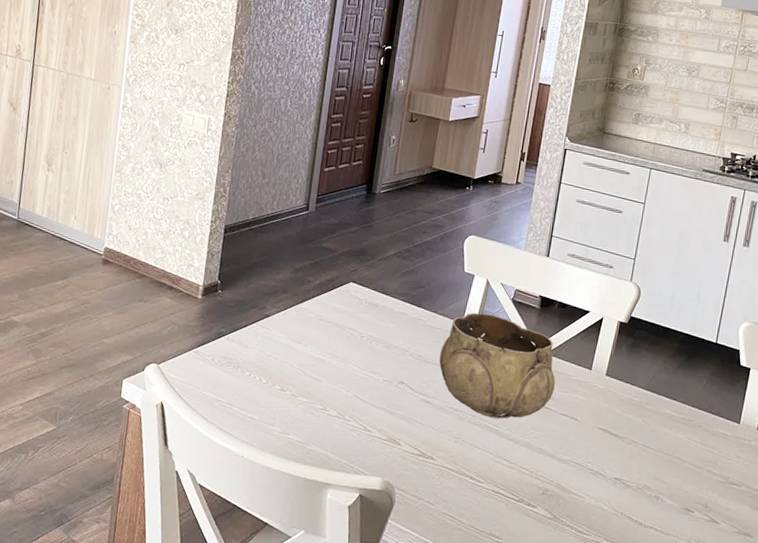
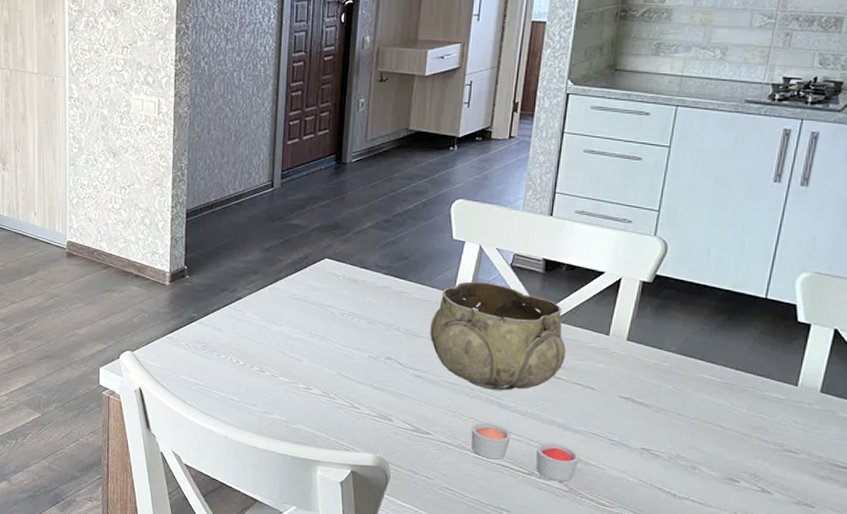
candle: none [470,449,563,509] -> present [471,422,579,482]

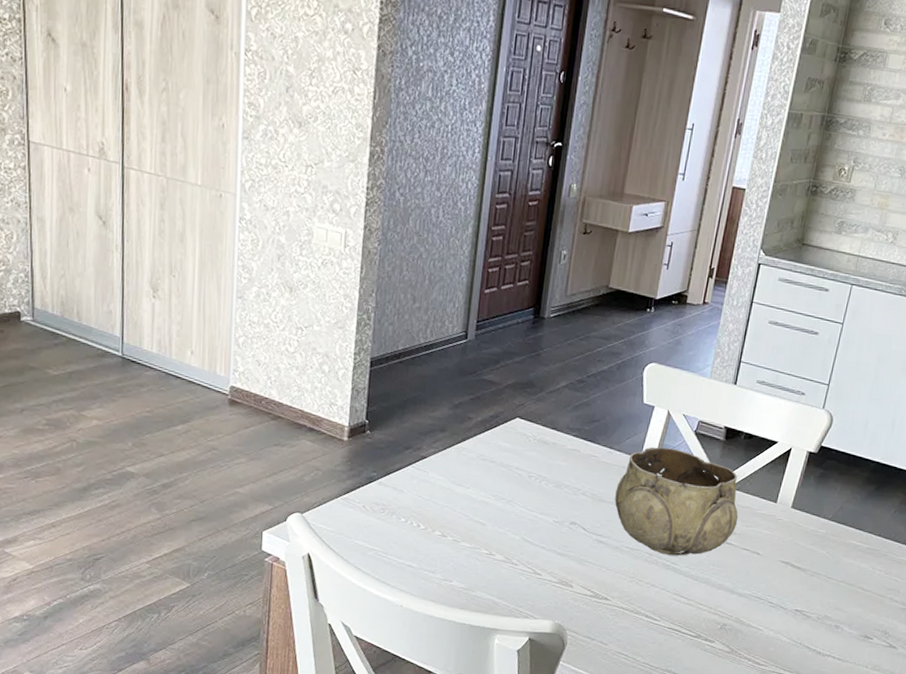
candle: present [471,422,579,482] -> none [646,587,742,643]

